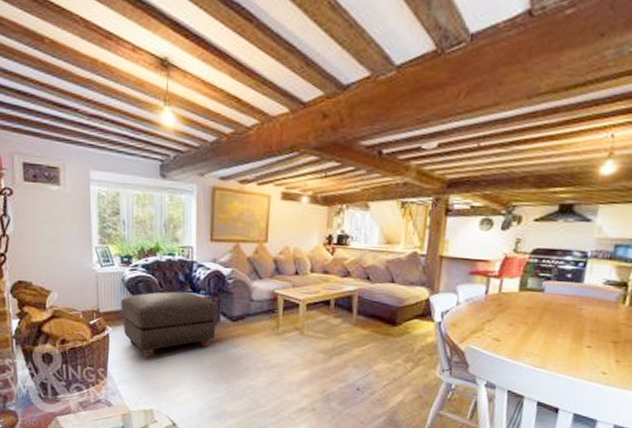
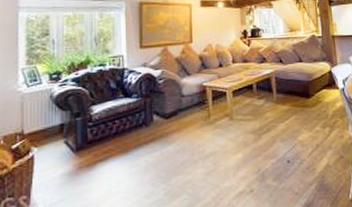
ottoman: present [121,291,218,359] -> none [48,98,151,174]

